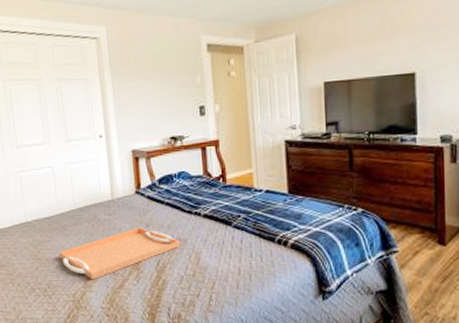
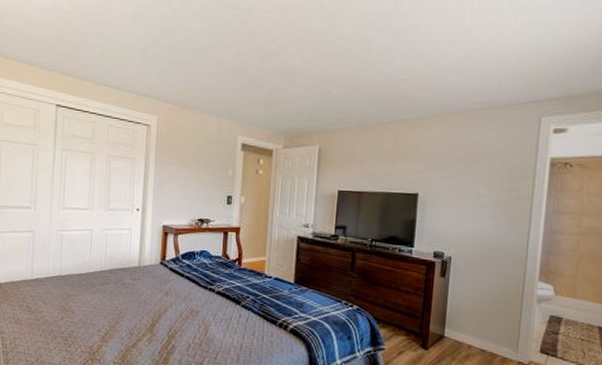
serving tray: present [58,227,181,280] -> none [83,294,193,336]

